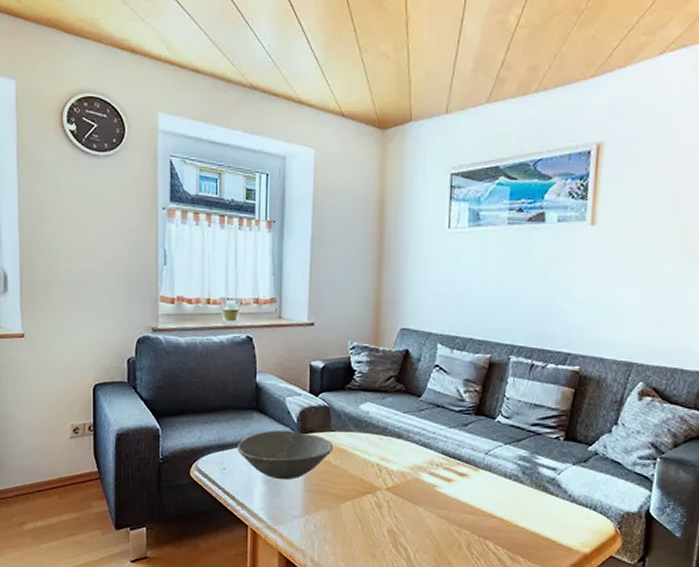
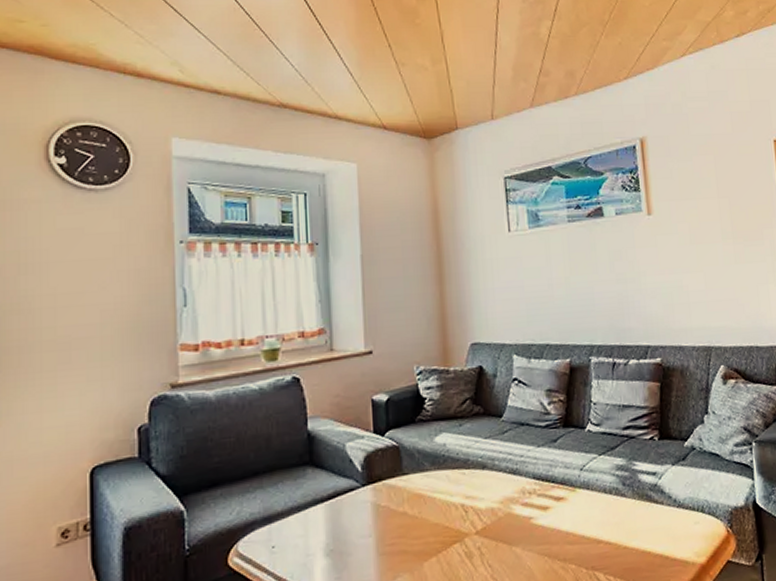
bowl: present [237,430,334,480] -> none [288,482,409,548]

